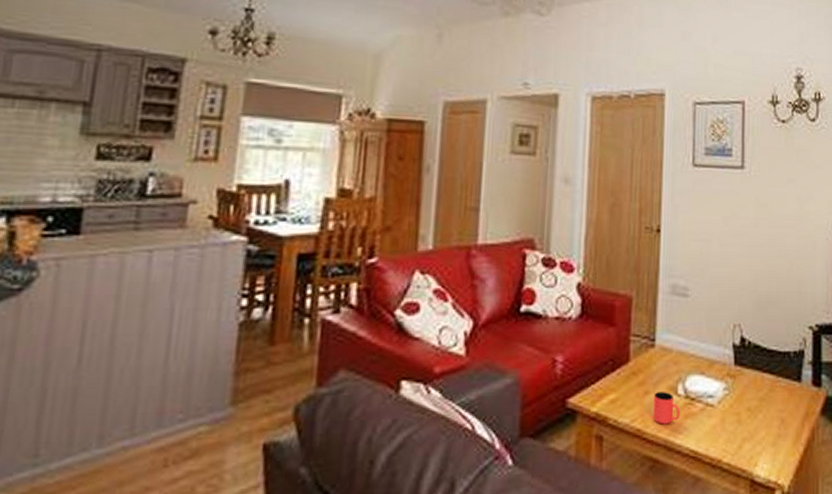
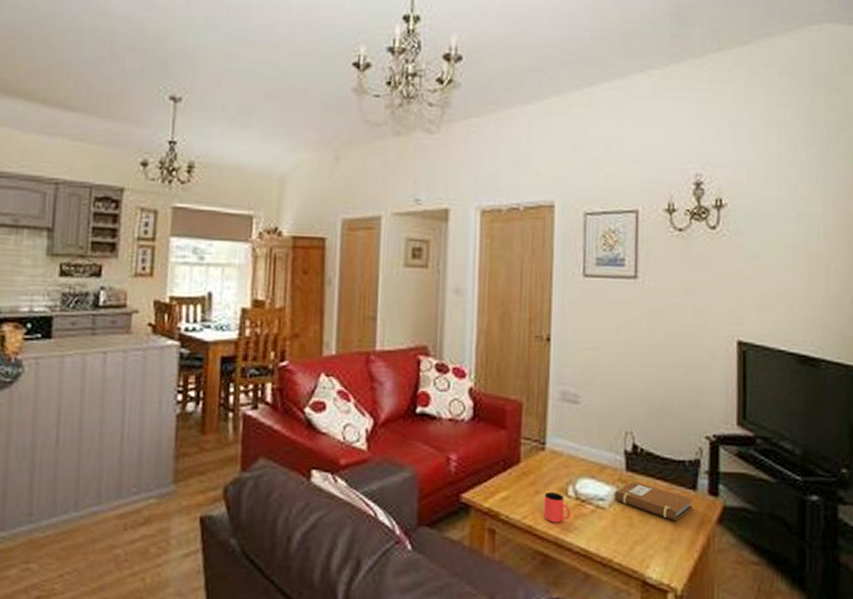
notebook: none [723,375,798,414] -> present [614,481,693,521]

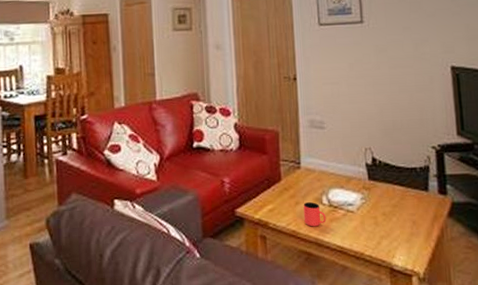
notebook: present [614,481,693,521] -> none [360,187,427,217]

